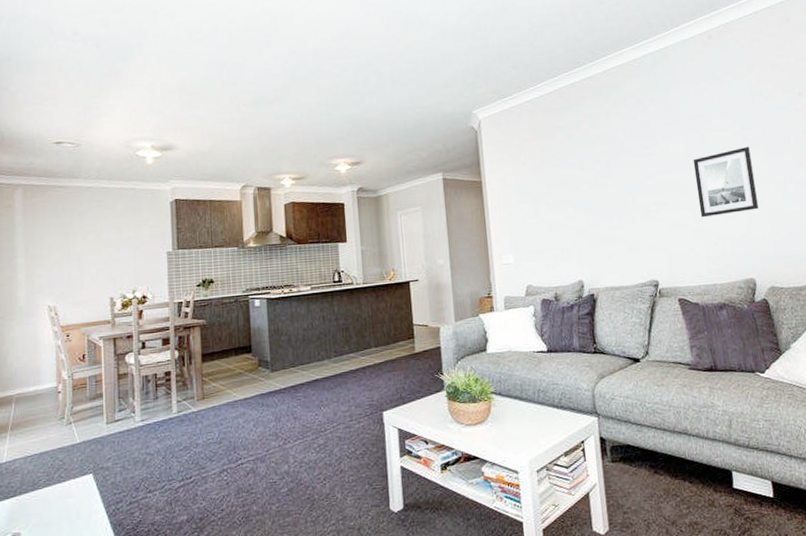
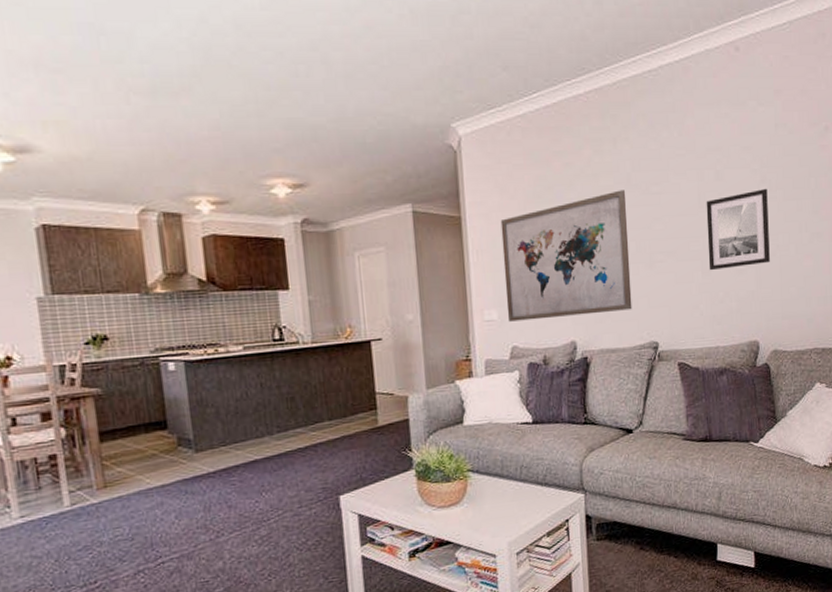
wall art: none [514,154,632,265] -> present [500,190,632,322]

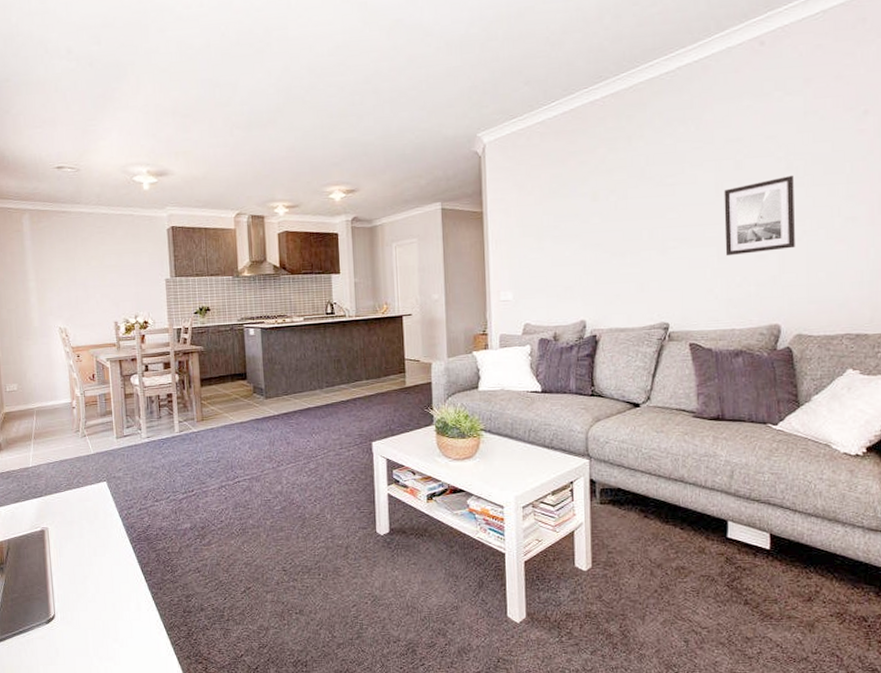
wall art: present [500,190,632,322] -> none [518,183,643,302]

